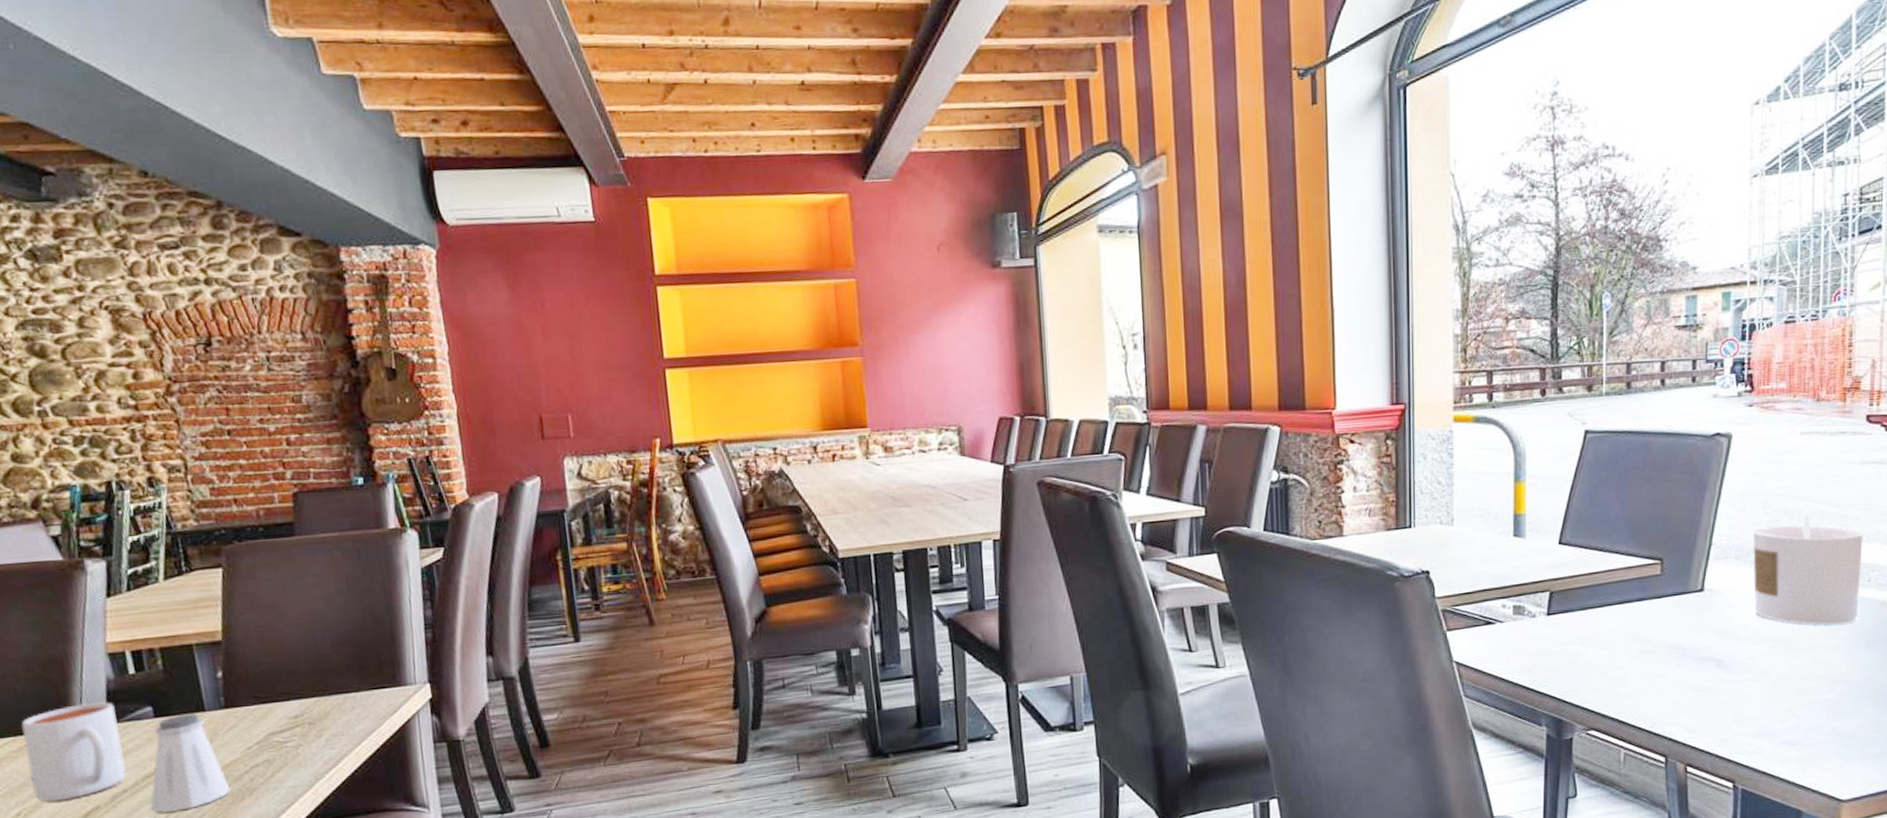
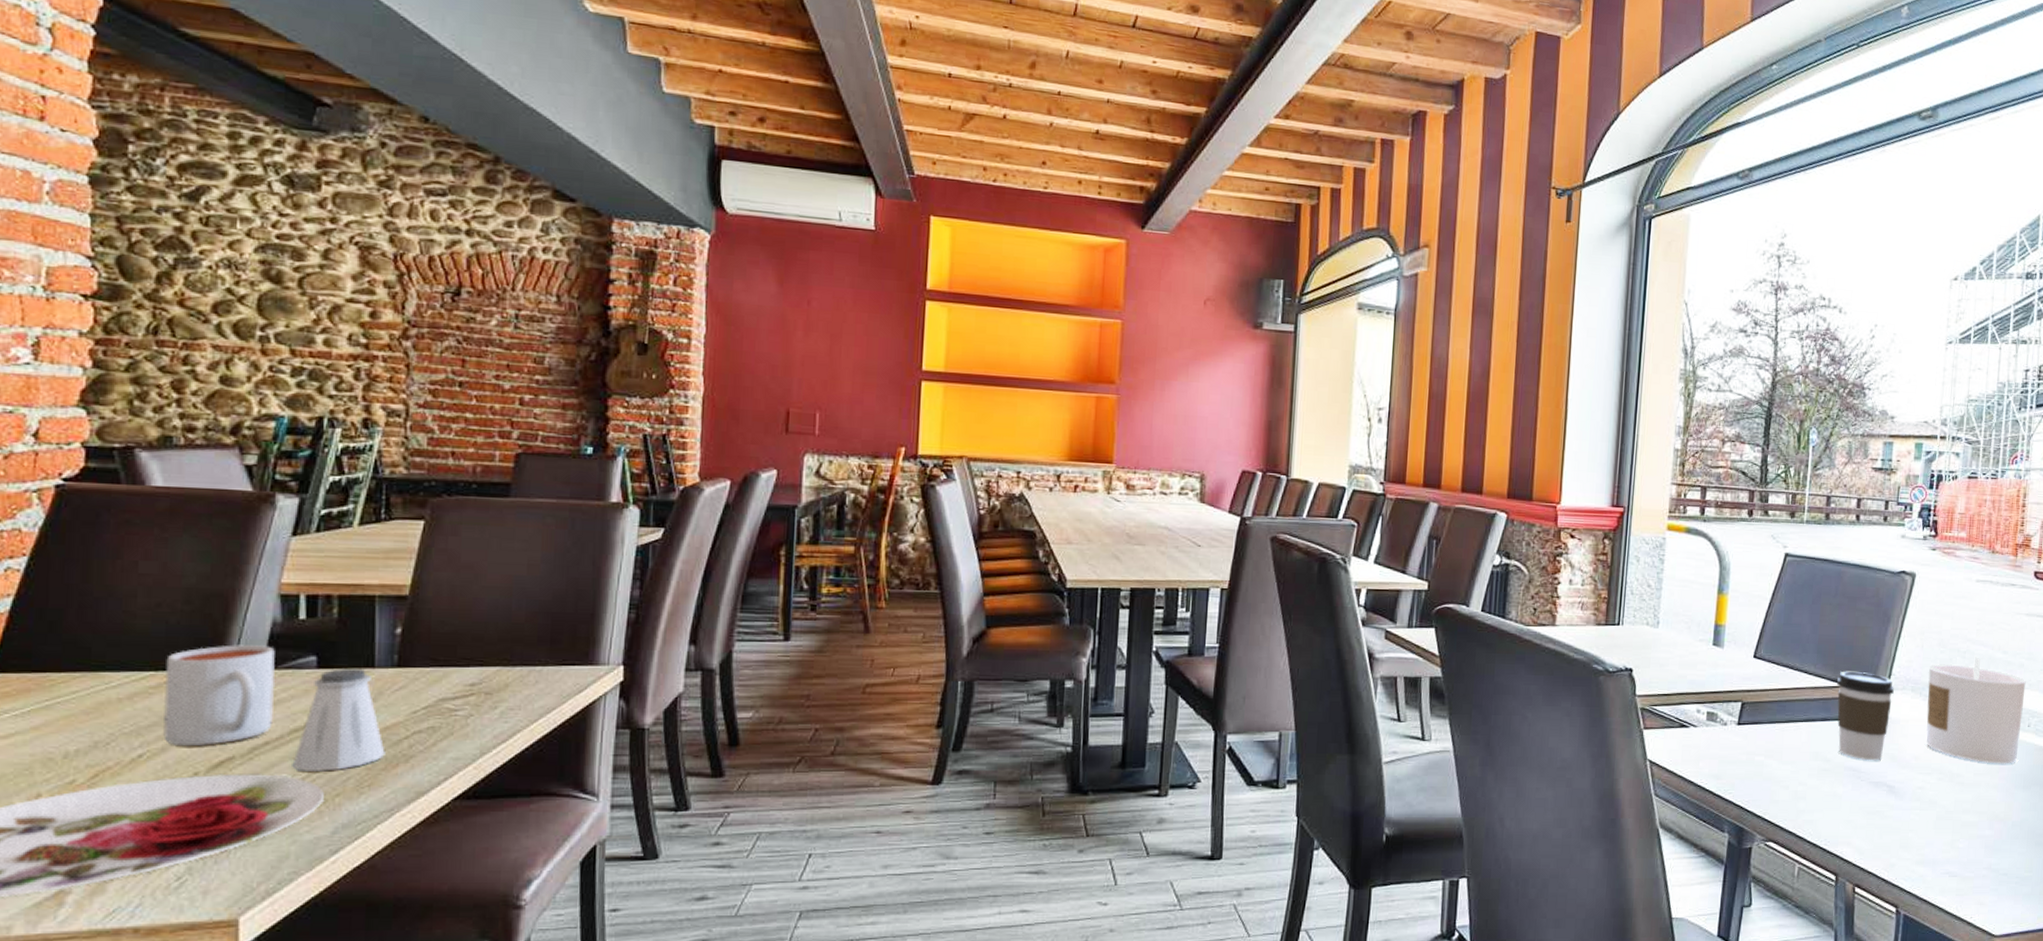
coffee cup: none [1652,545,1716,637] -> present [1837,671,1894,761]

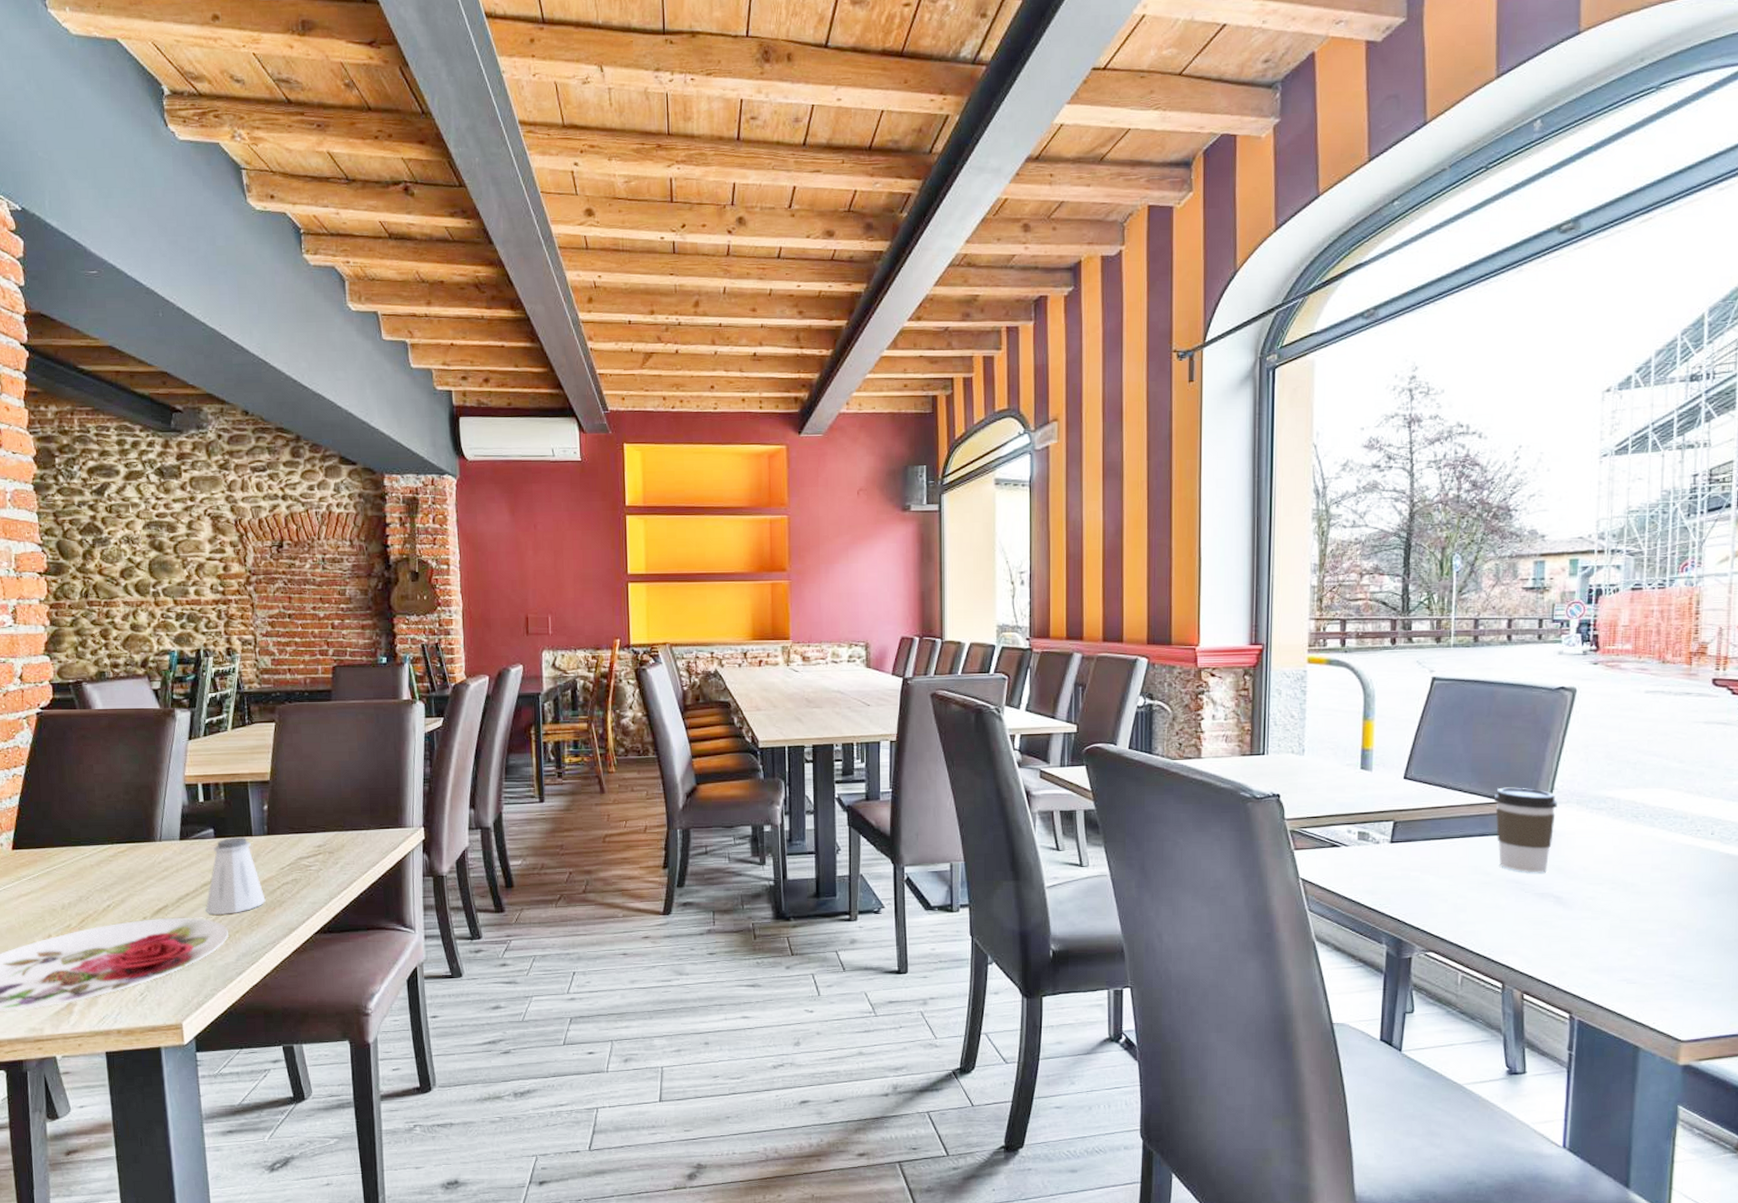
mug: present [163,644,276,747] -> none [117,822,190,899]
candle: present [1926,657,2026,764] -> none [1595,767,1707,873]

